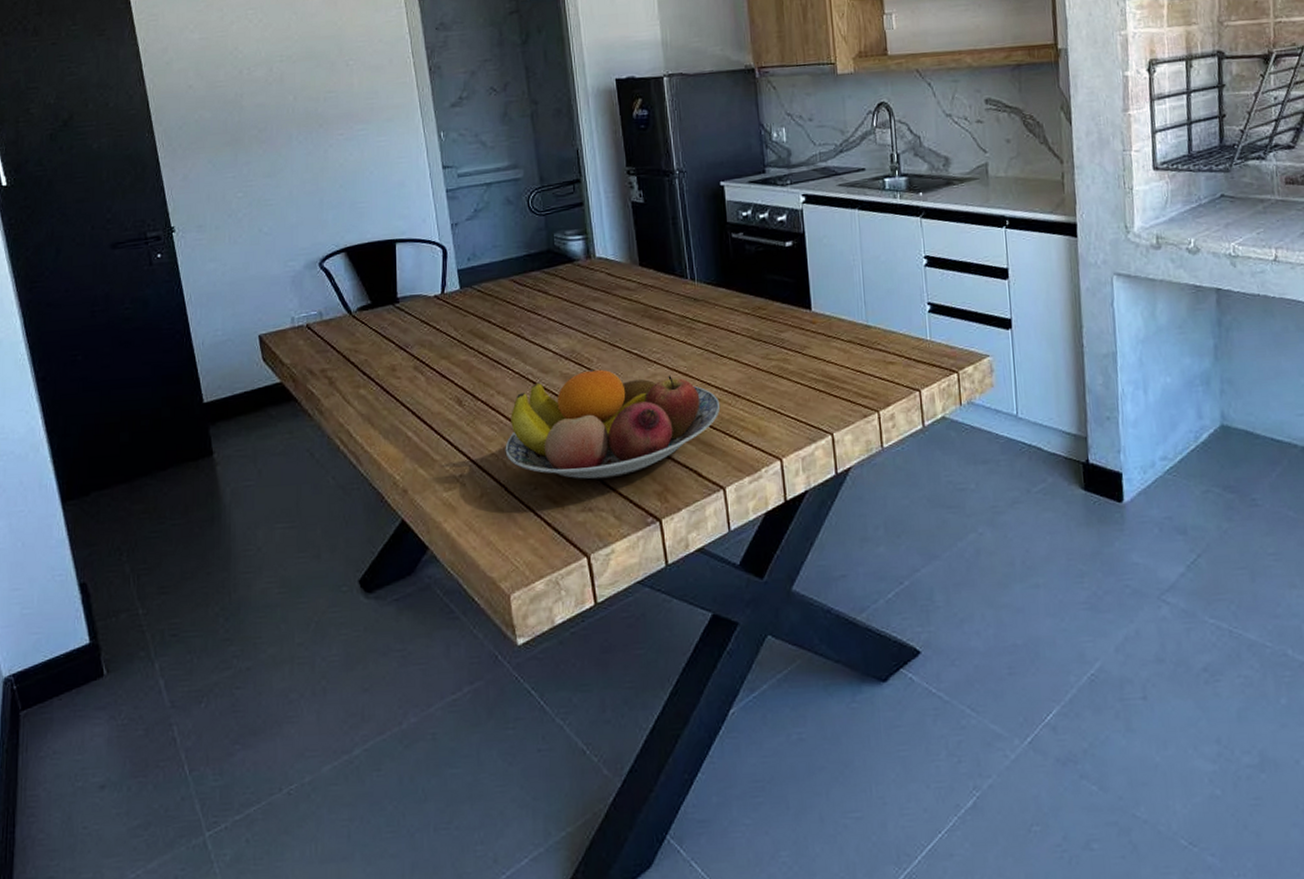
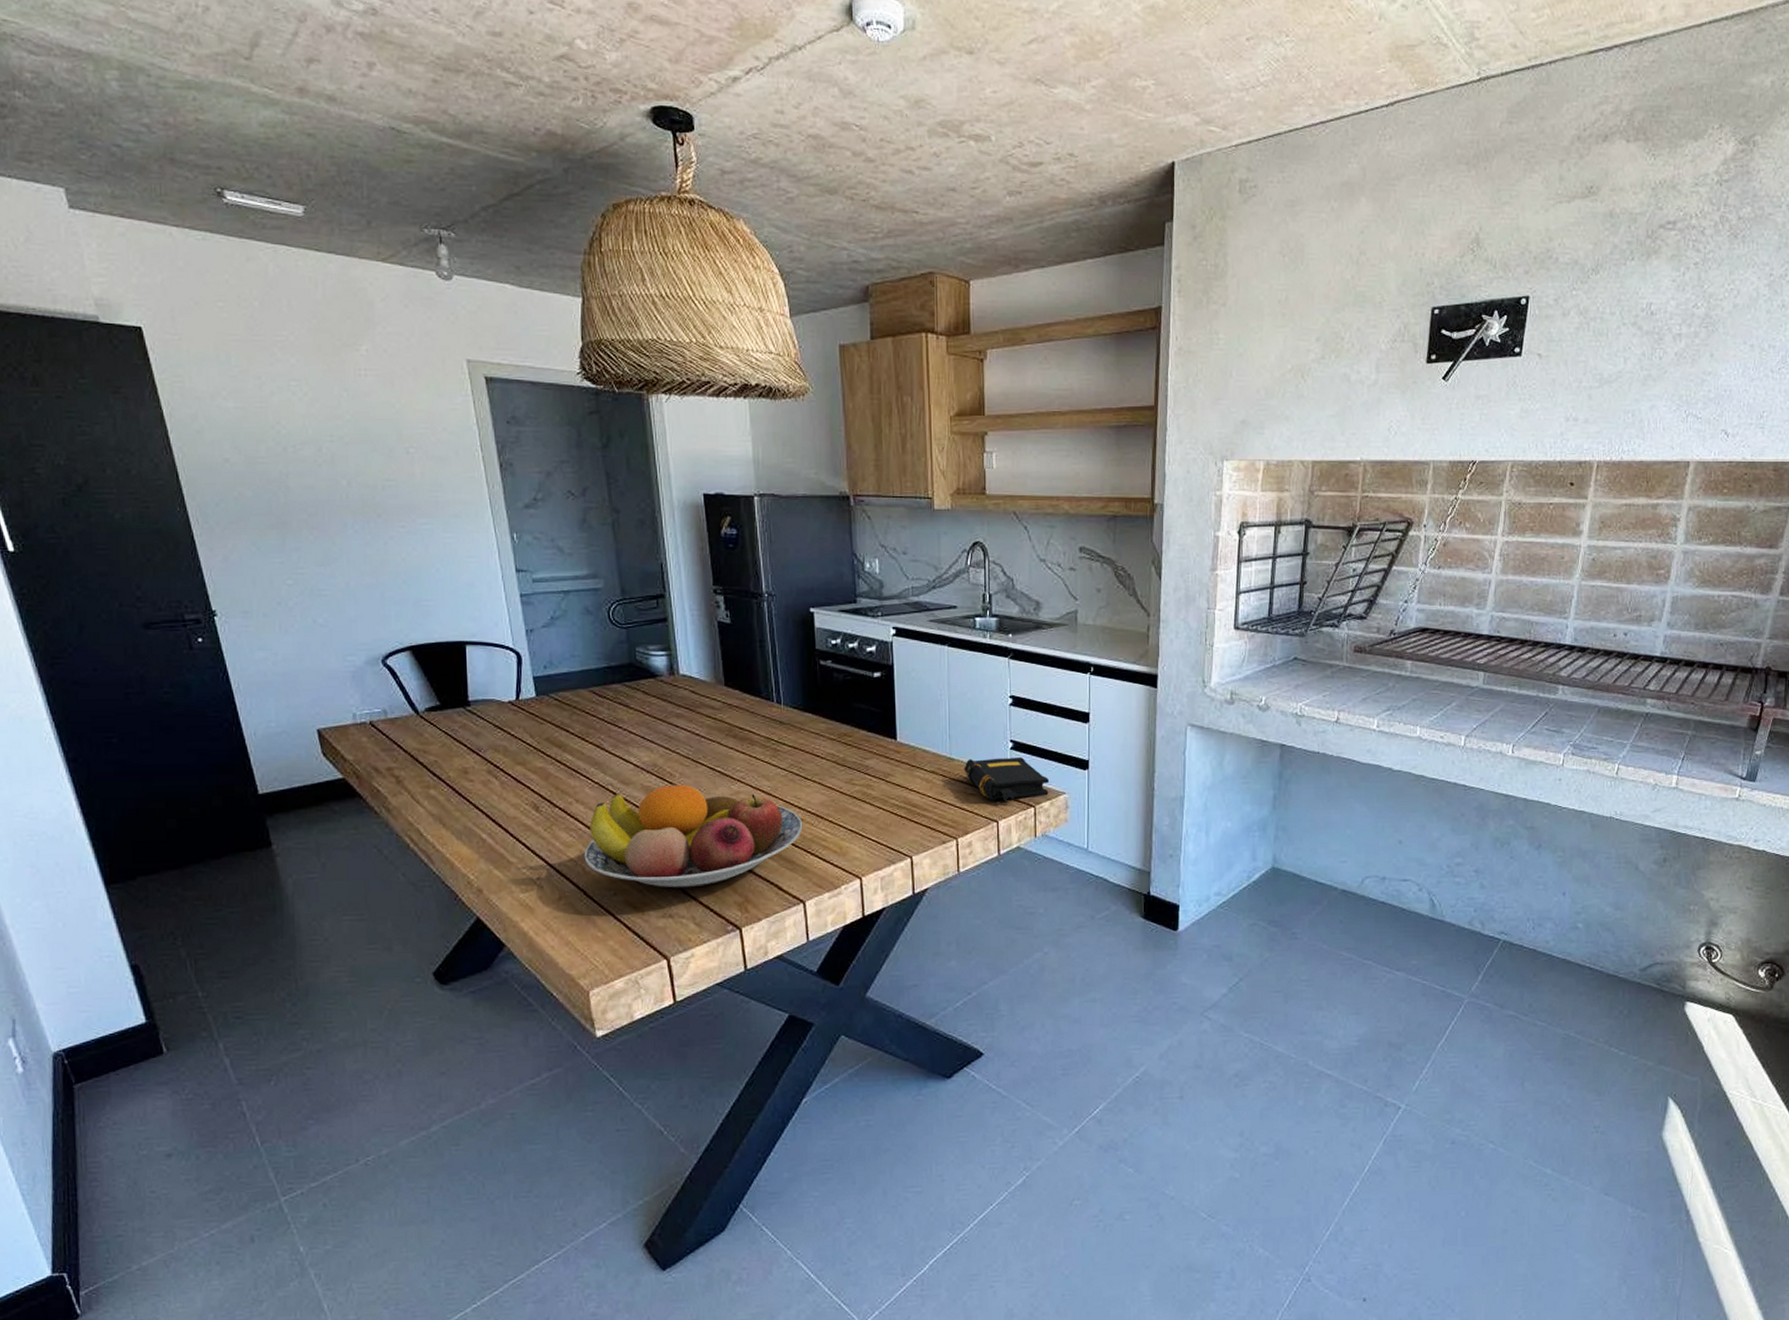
book: none [881,320,972,370] -> present [964,757,1050,802]

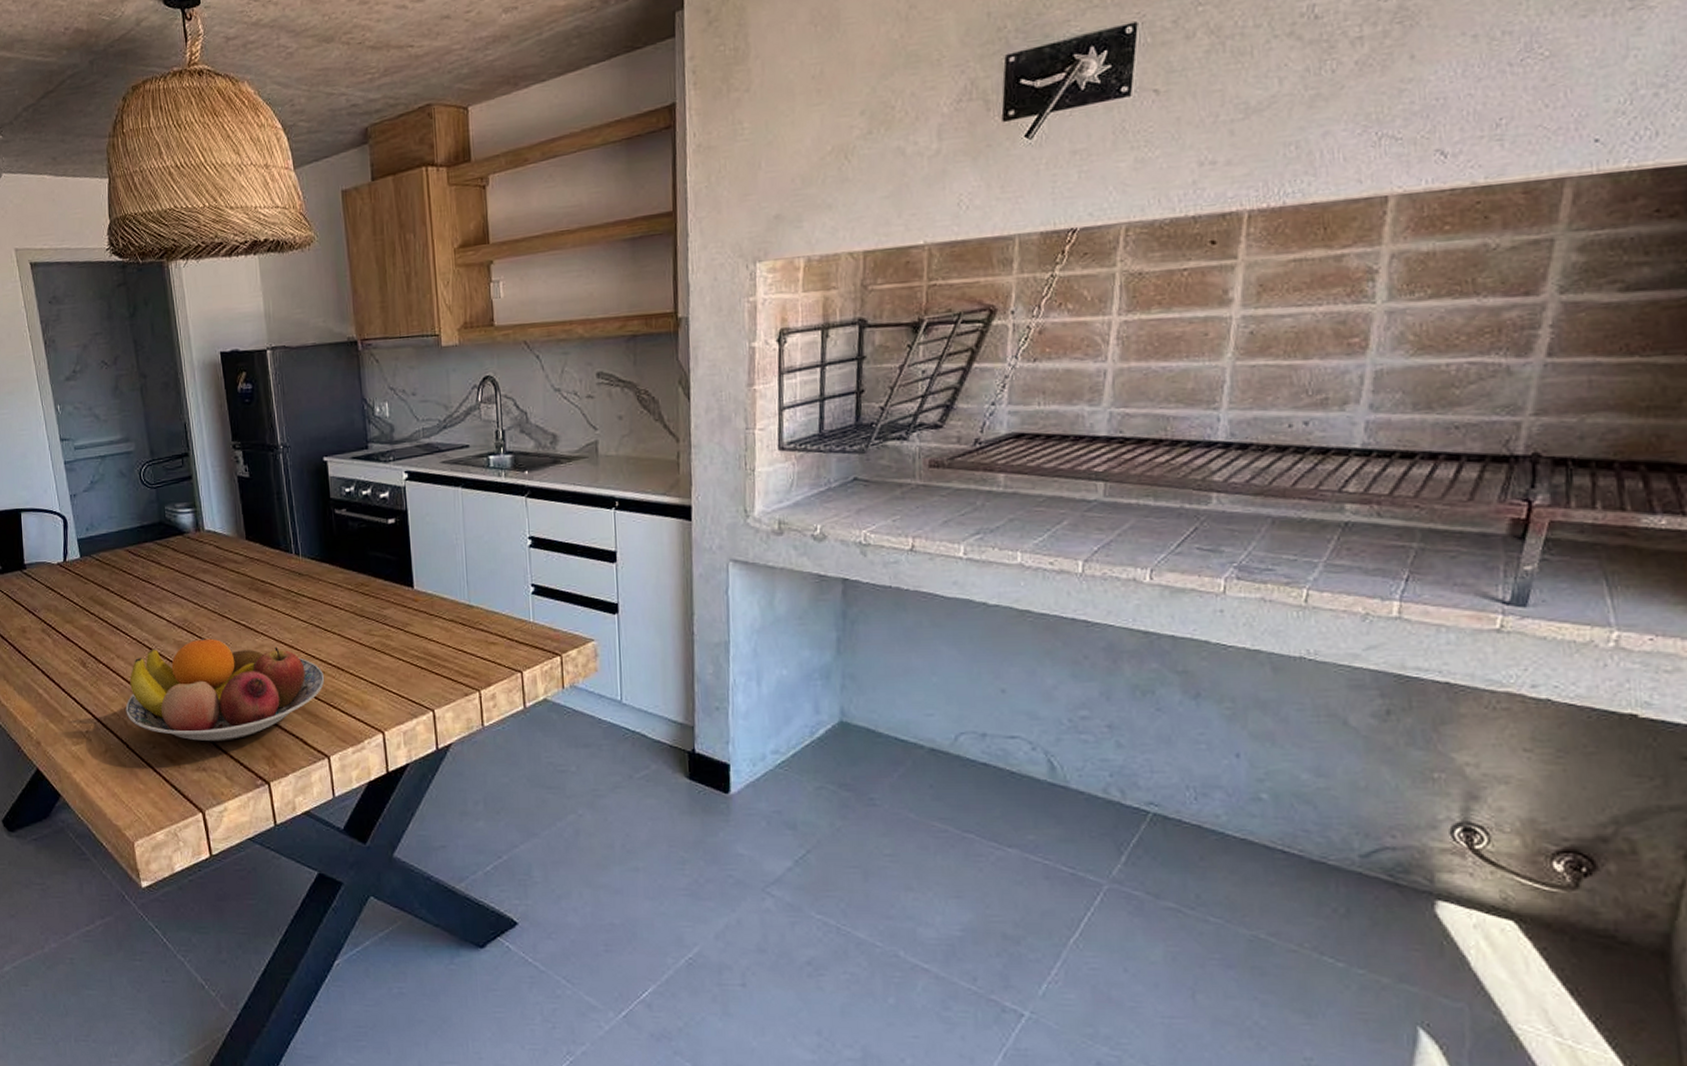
book: present [964,757,1050,802] -> none [483,602,576,651]

